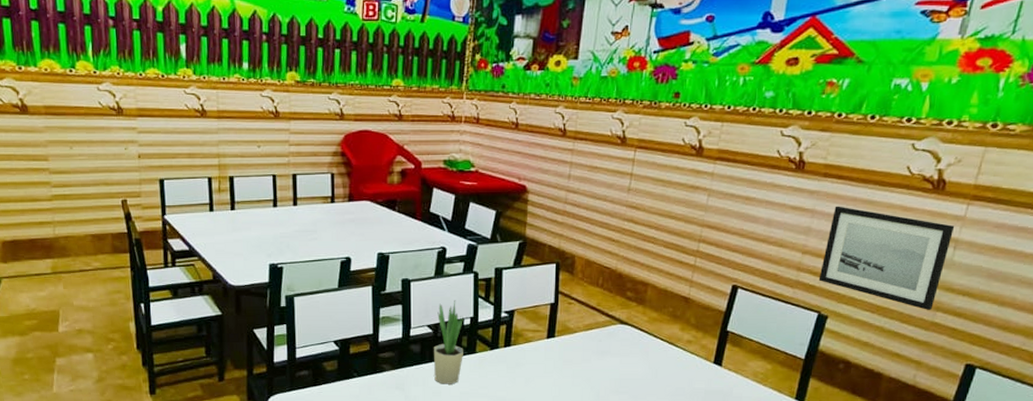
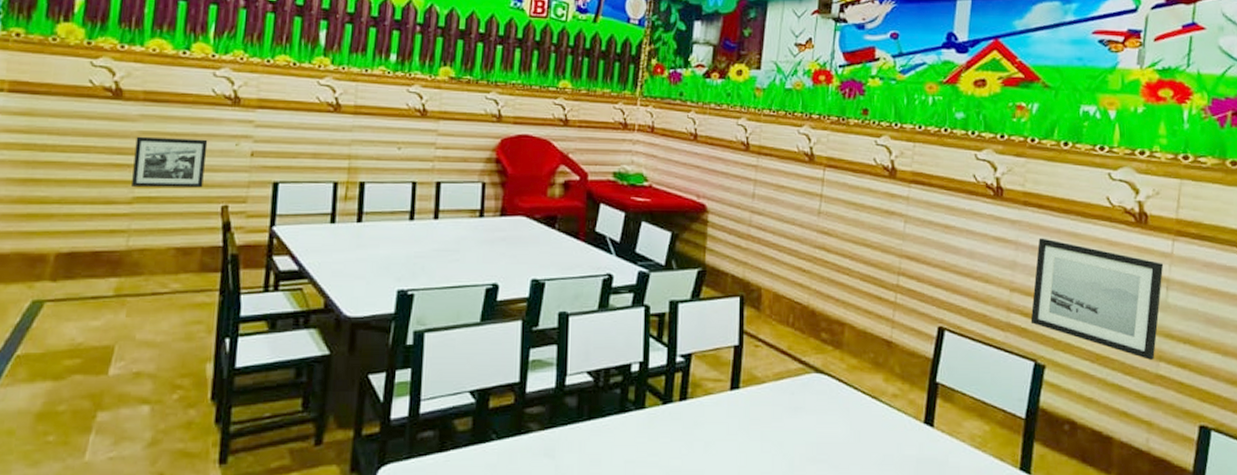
picture frame: none [45,145,104,186] -> present [132,136,208,188]
potted plant: present [433,300,463,384] -> none [593,340,631,450]

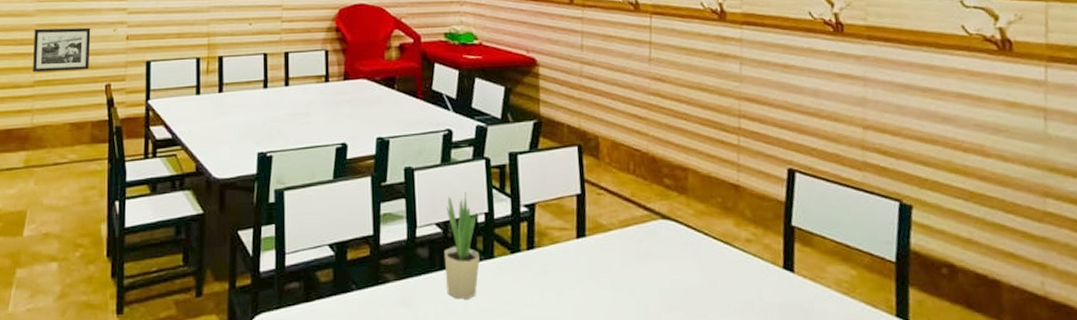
potted plant: none [593,340,631,450] -> present [443,192,480,299]
wall art: present [1030,238,1164,361] -> none [888,72,1040,198]

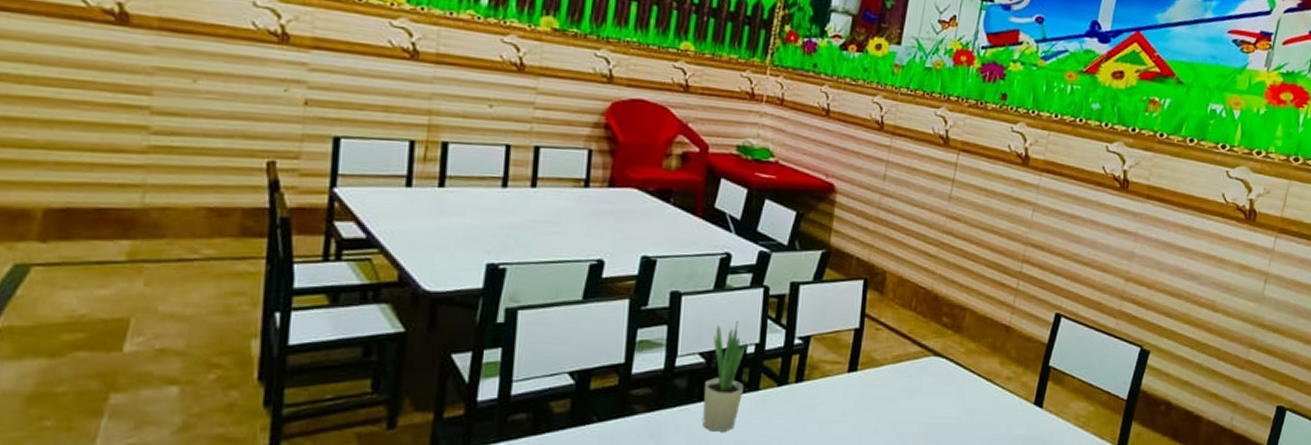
picture frame: present [33,27,91,72] -> none [146,72,248,139]

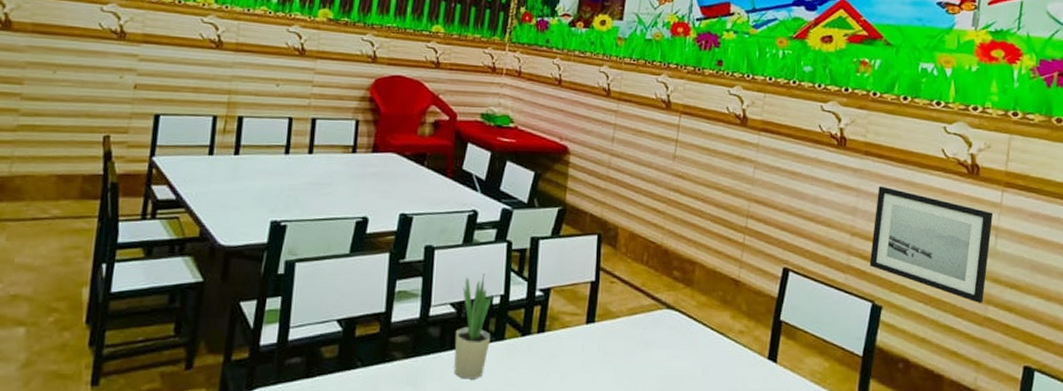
wall art: none [1141,230,1265,348] -> present [869,186,994,304]

